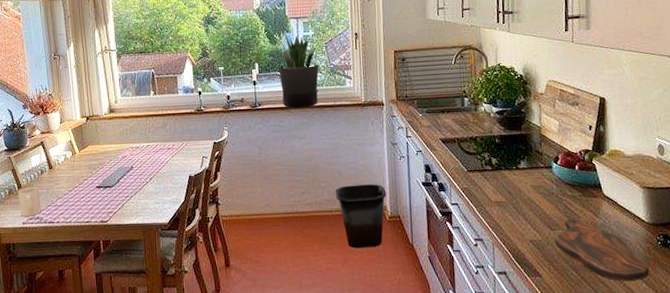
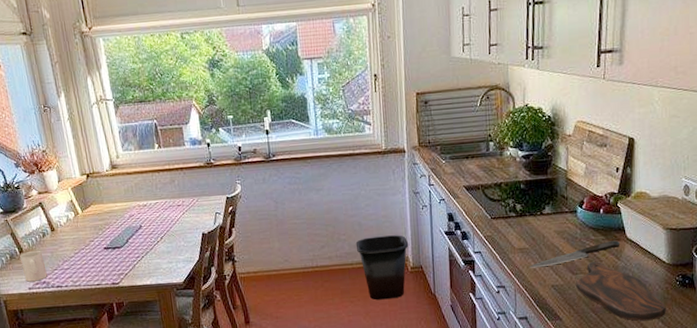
planter: present [279,32,319,108] -> none [292,74,336,158]
kitchen knife: none [506,197,597,222] -> present [529,240,619,268]

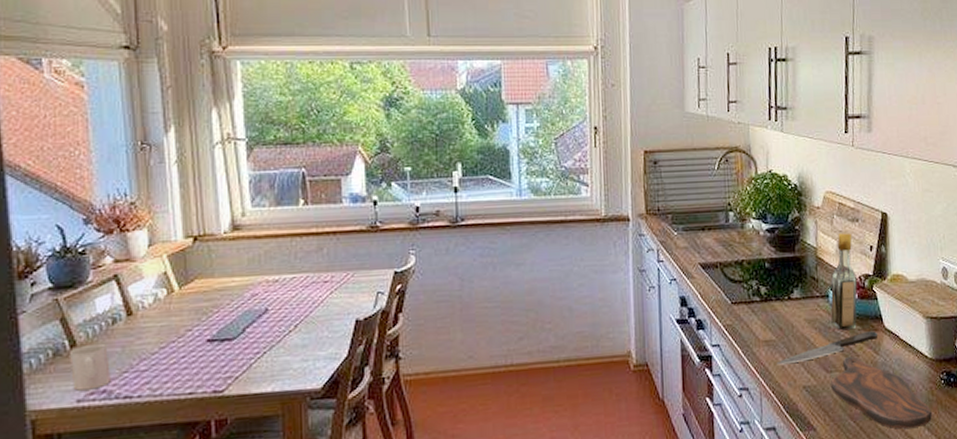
waste bin: present [355,235,409,300] -> none [564,323,632,409]
bottle: none [578,156,603,240] -> present [830,232,857,330]

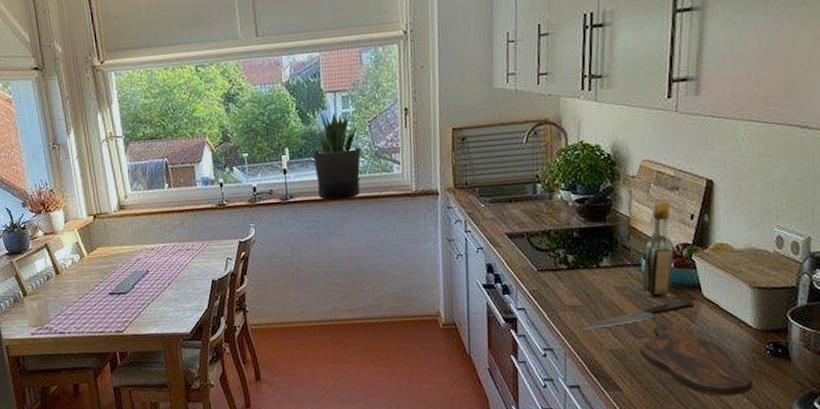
planter: none [490,121,546,224] -> present [313,109,361,200]

